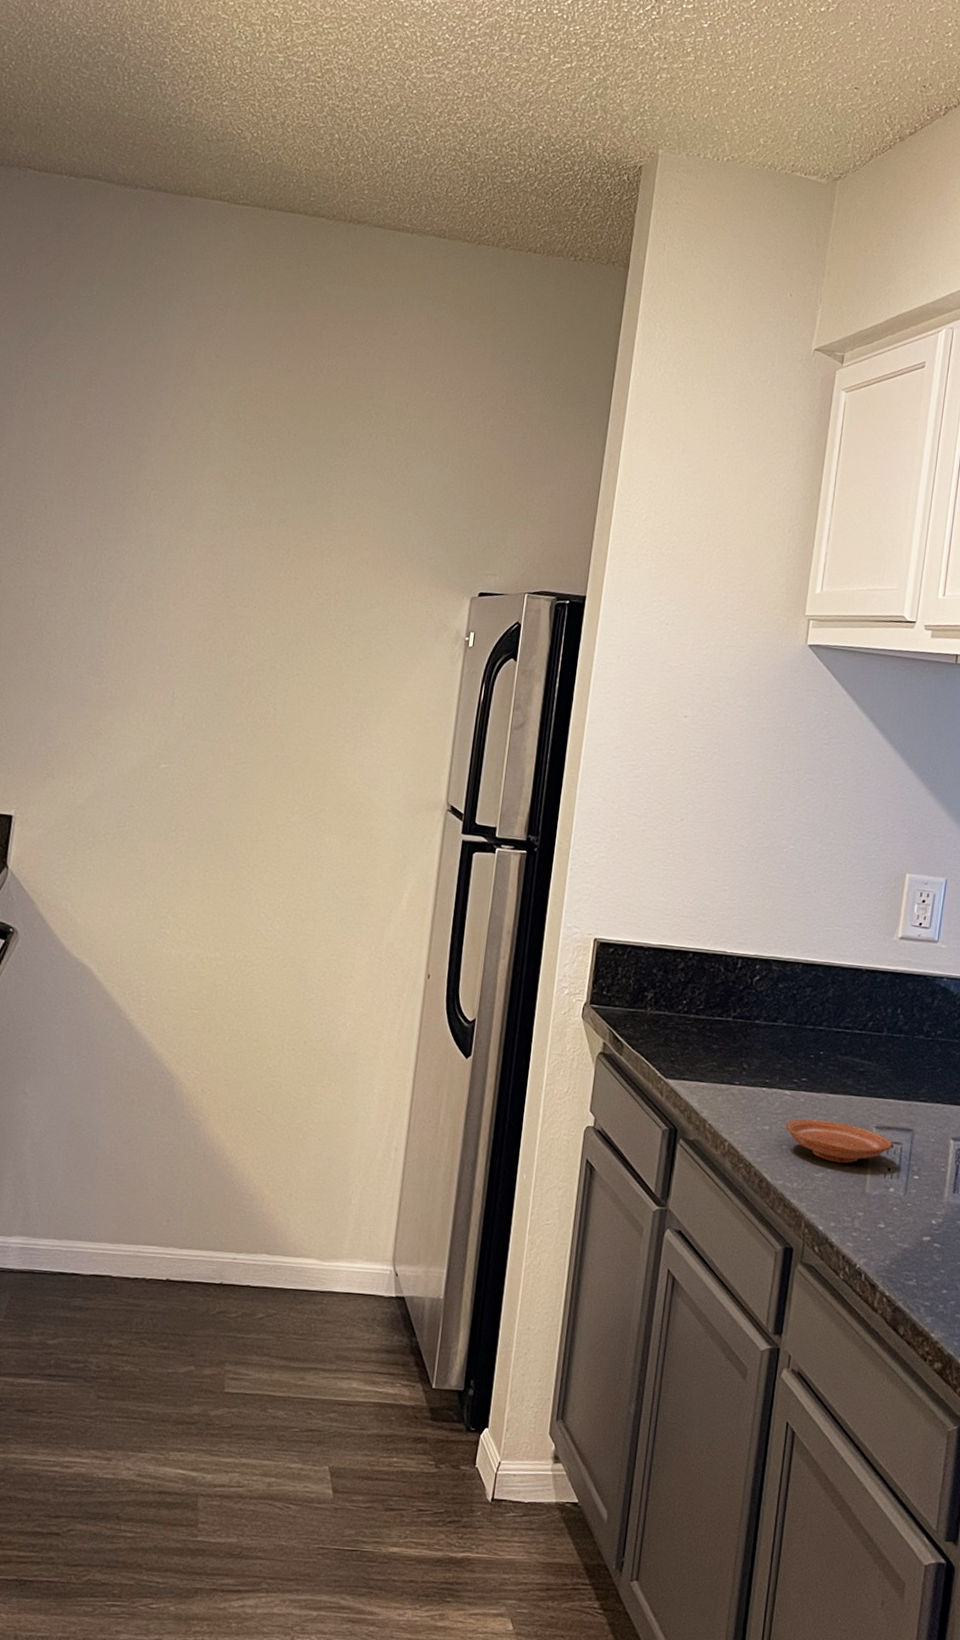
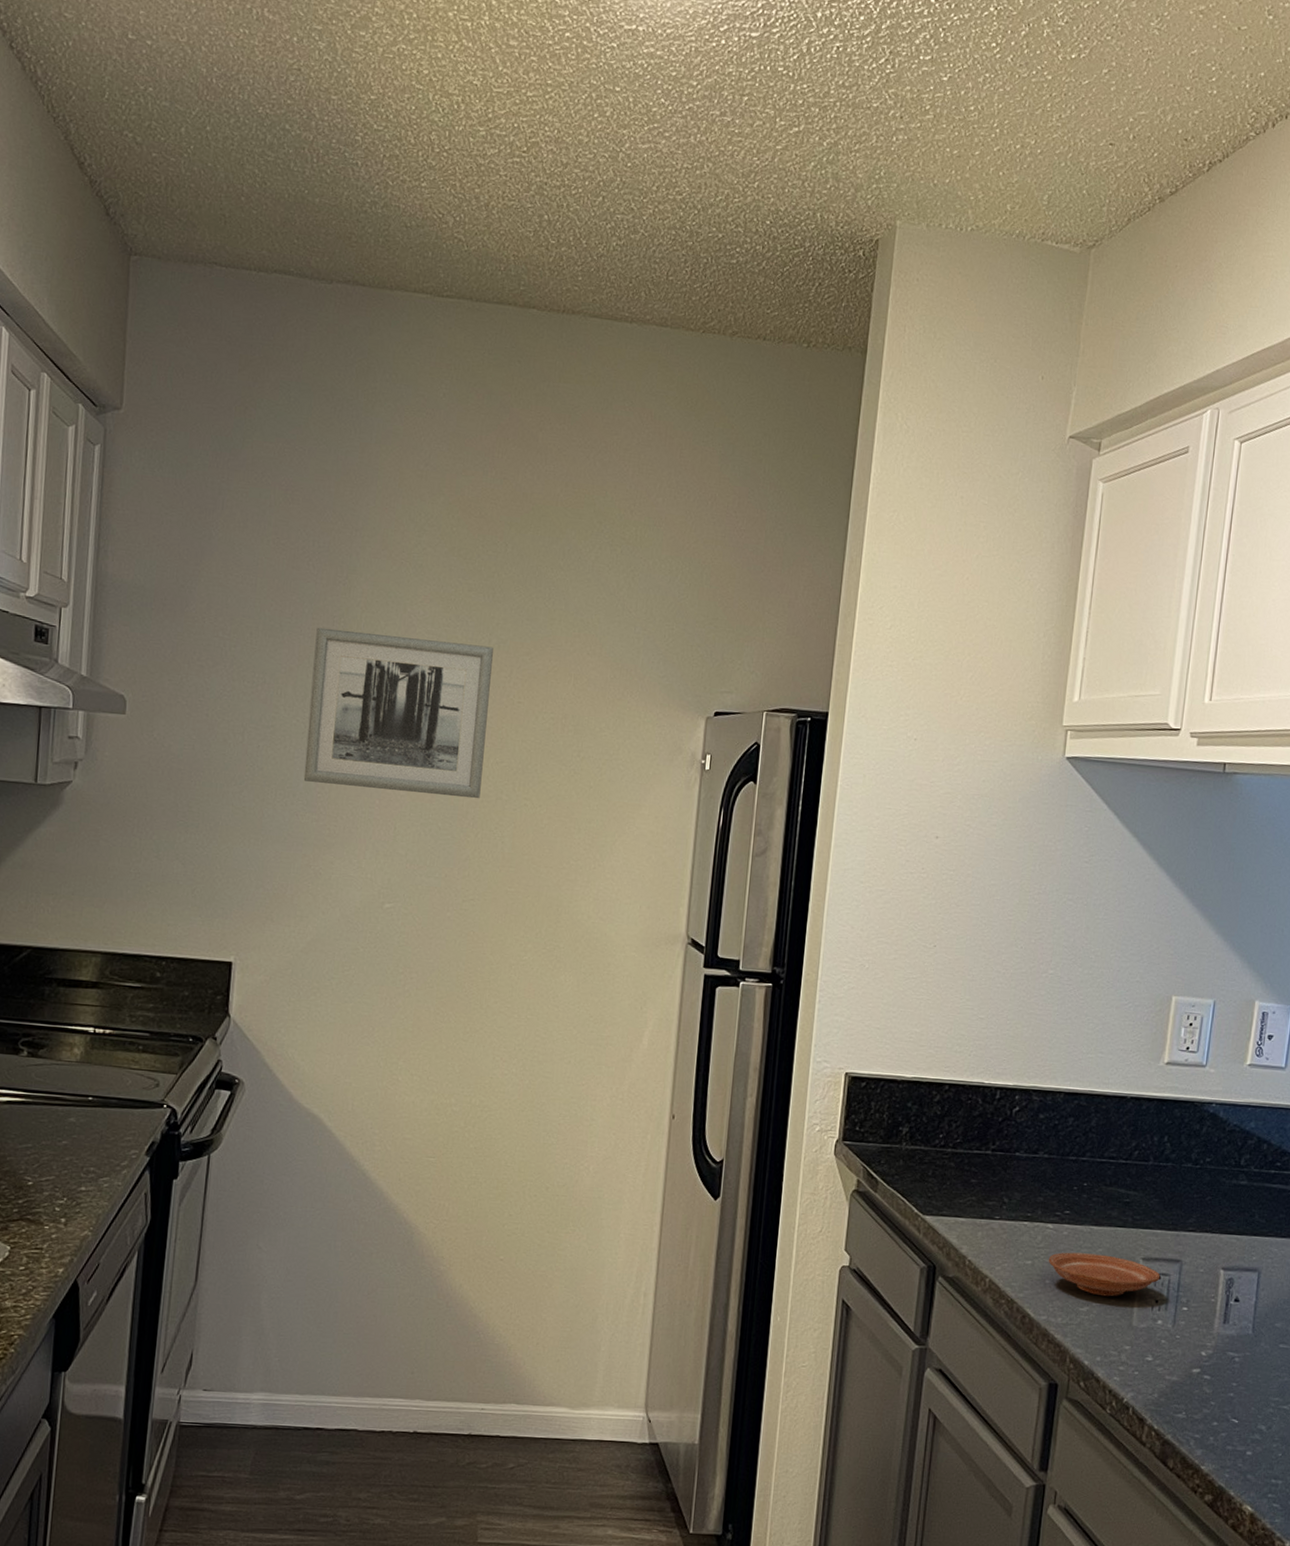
wall art: none [89,502,273,668] -> present [303,627,493,799]

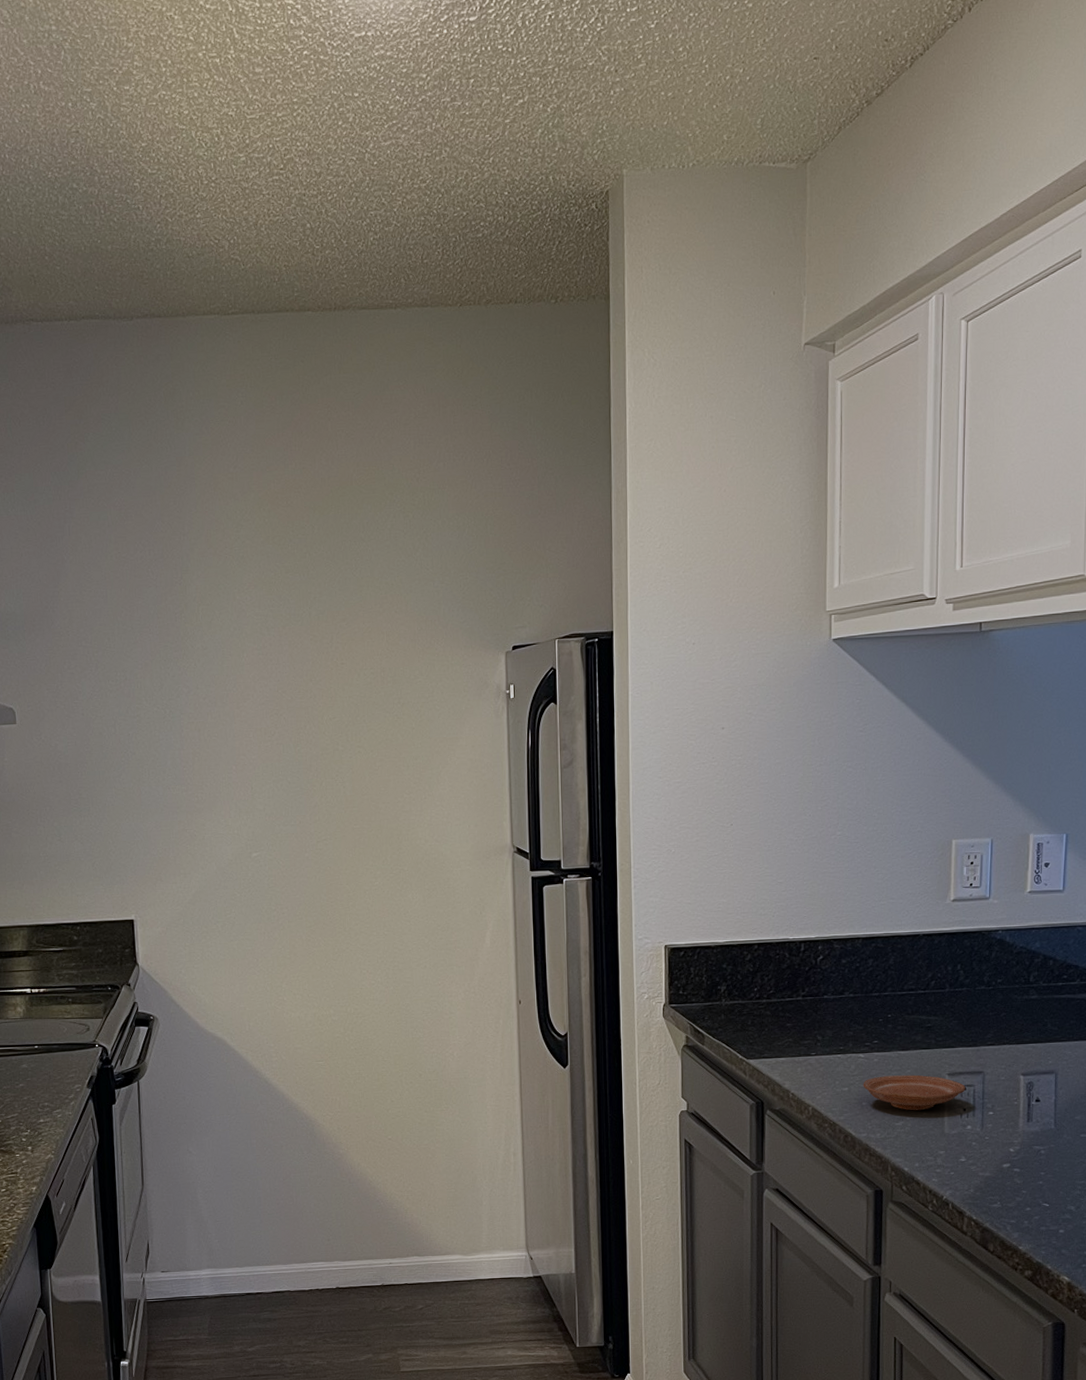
wall art: present [303,627,493,799] -> none [163,619,320,759]

